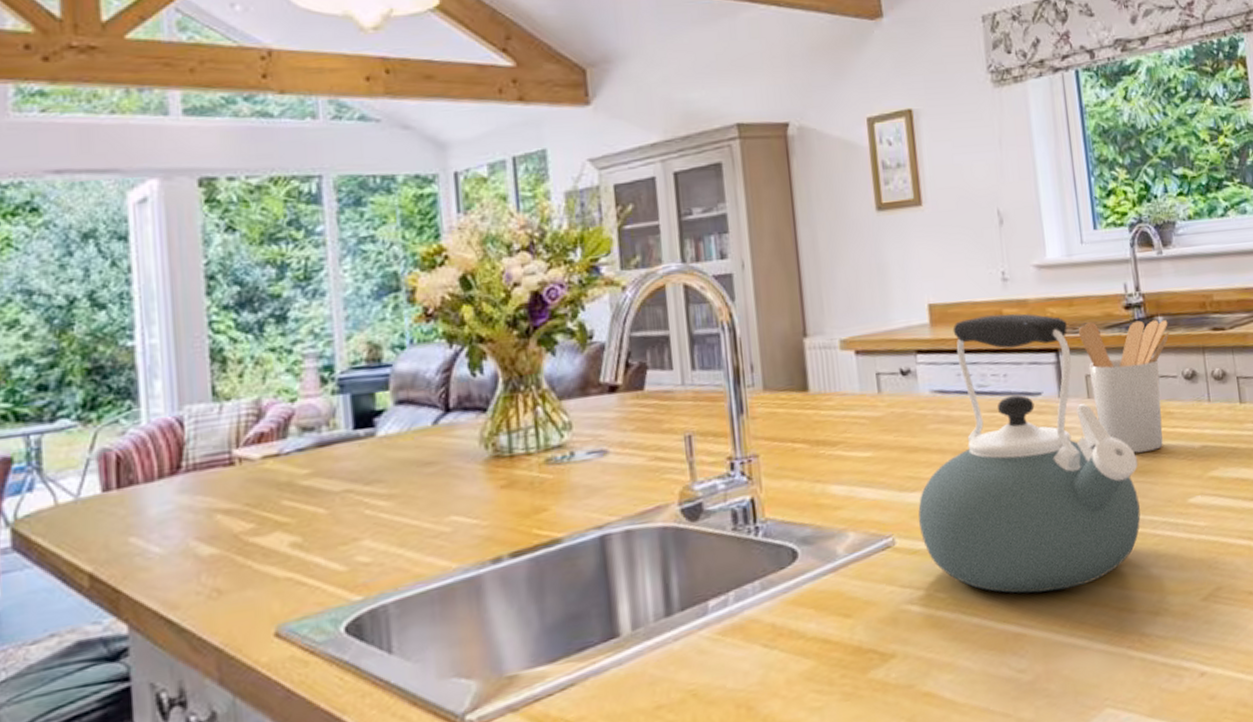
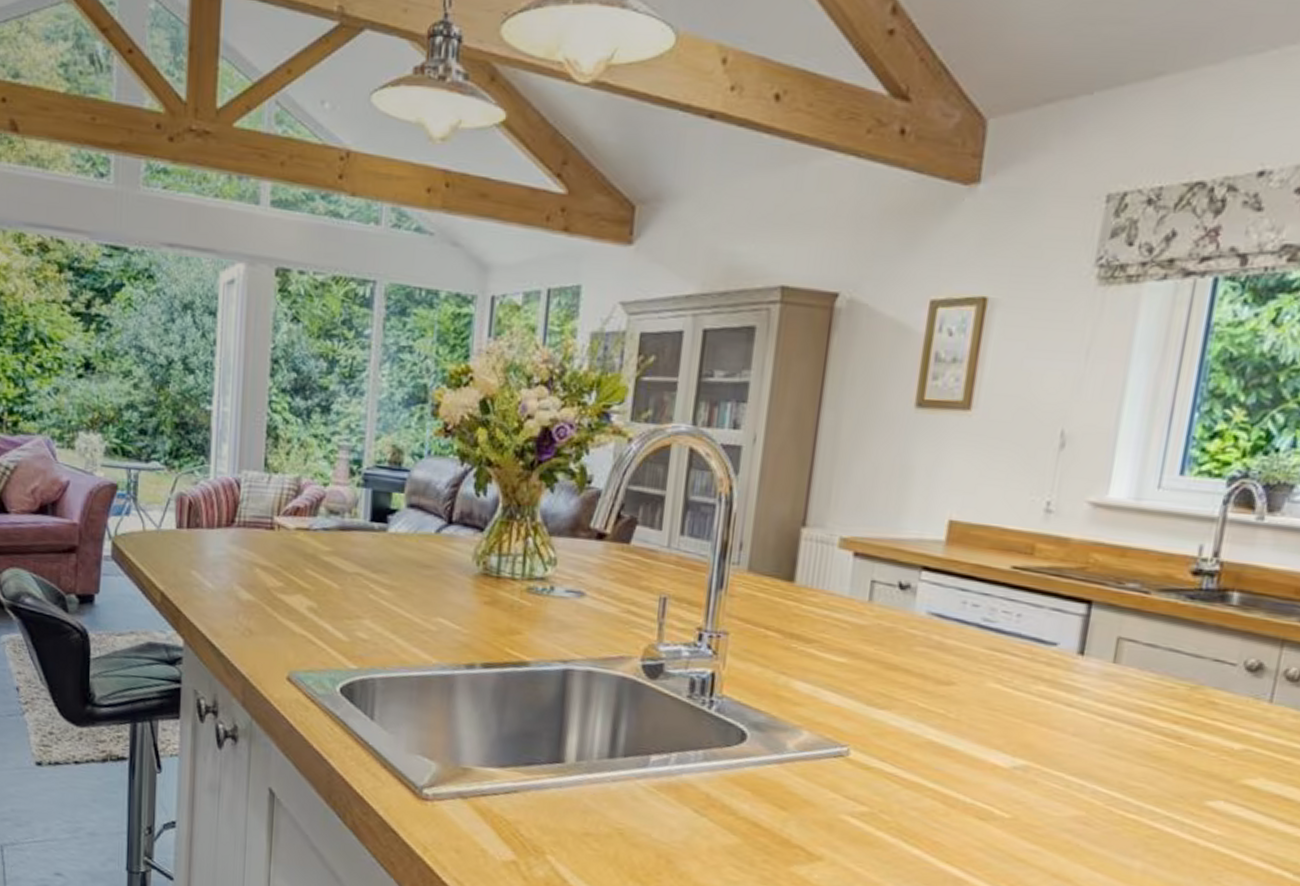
kettle: present [918,313,1141,593] -> none [879,545,1156,853]
utensil holder: present [1078,320,1169,453] -> none [1118,579,1245,739]

